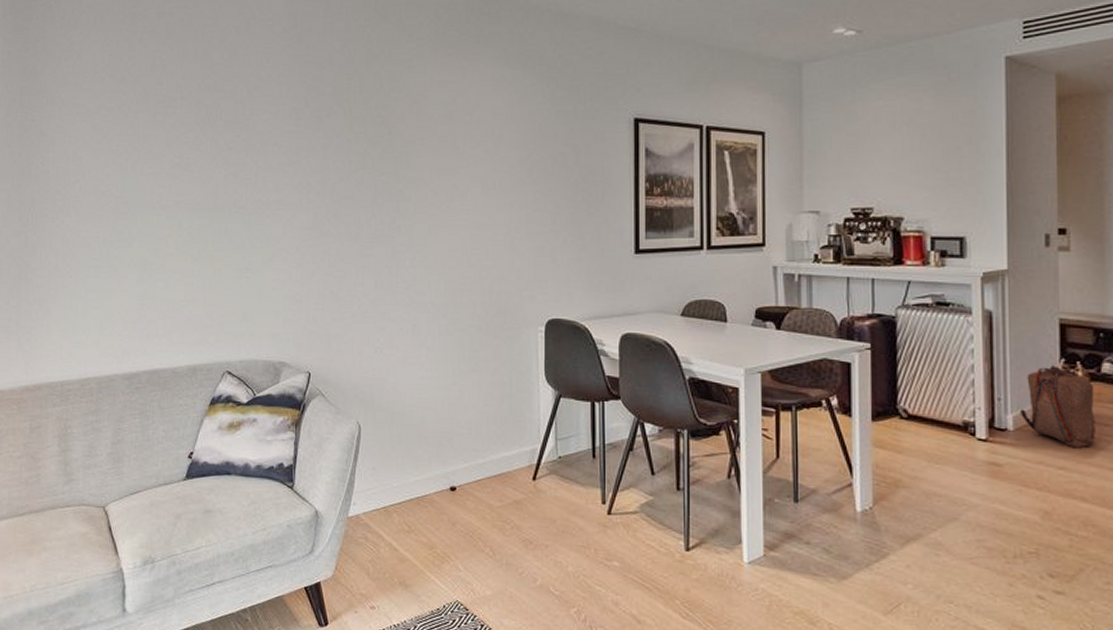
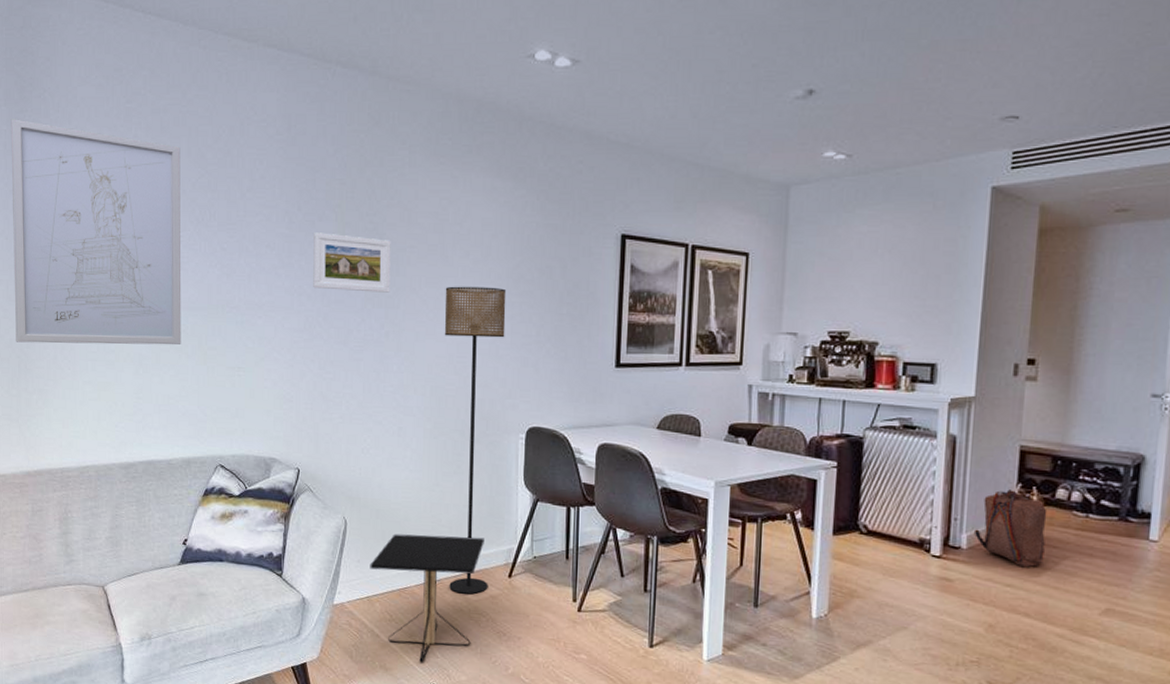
wall art: none [15,27,187,252] -> present [11,119,181,345]
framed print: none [322,128,401,187] -> present [313,232,391,293]
side table: none [386,437,506,577] -> present [370,533,484,662]
floor lamp: none [457,176,520,500] -> present [444,286,507,595]

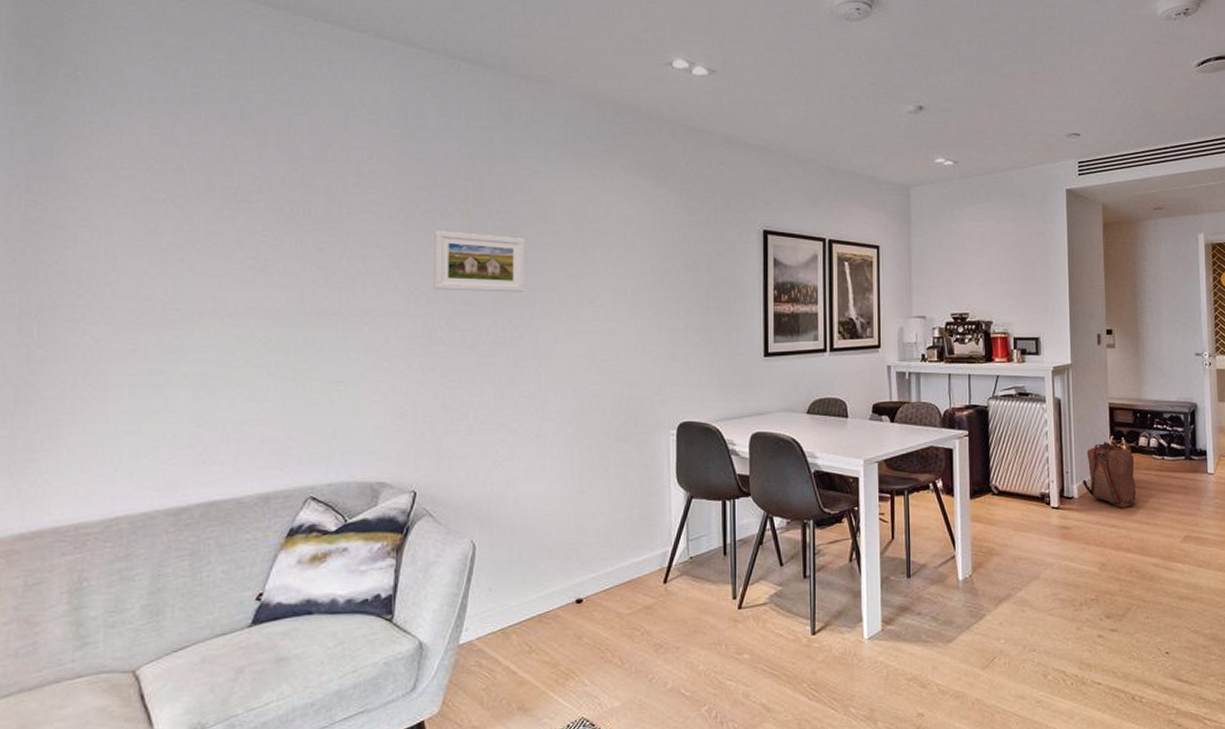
wall art: present [11,119,181,345] -> none [12,99,266,369]
side table: present [370,533,484,662] -> none [504,544,636,694]
floor lamp: present [444,286,507,595] -> none [586,283,652,609]

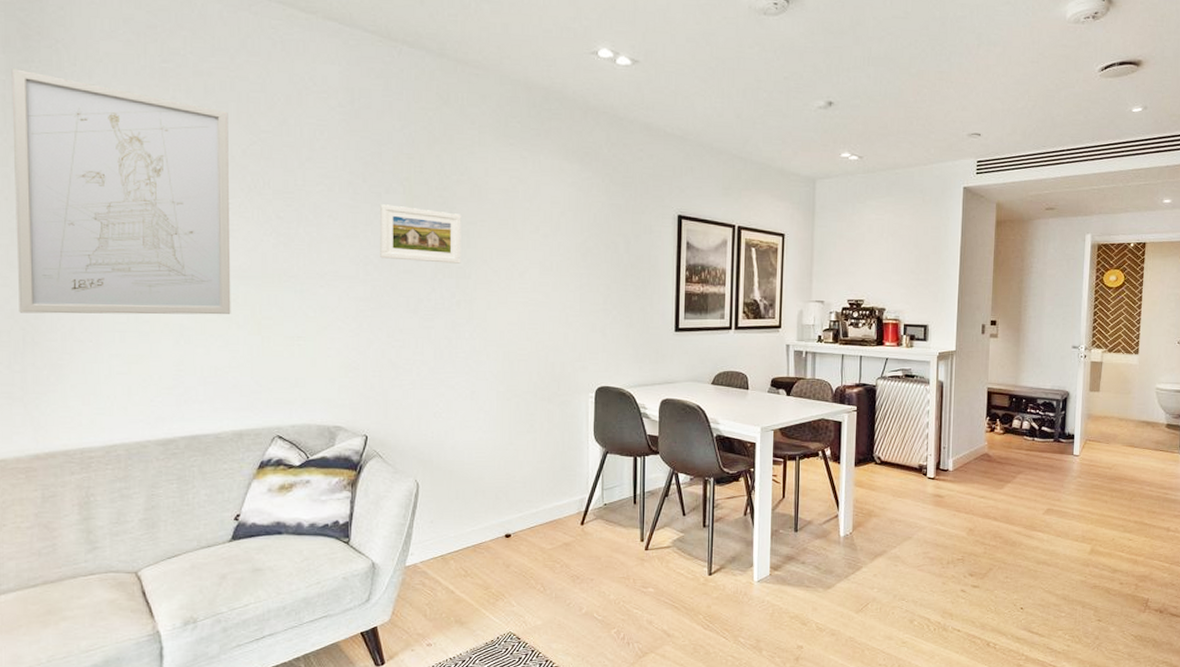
wall art: none [12,99,266,369] -> present [11,69,231,315]
backpack: present [1082,442,1136,509] -> none [957,422,1007,482]

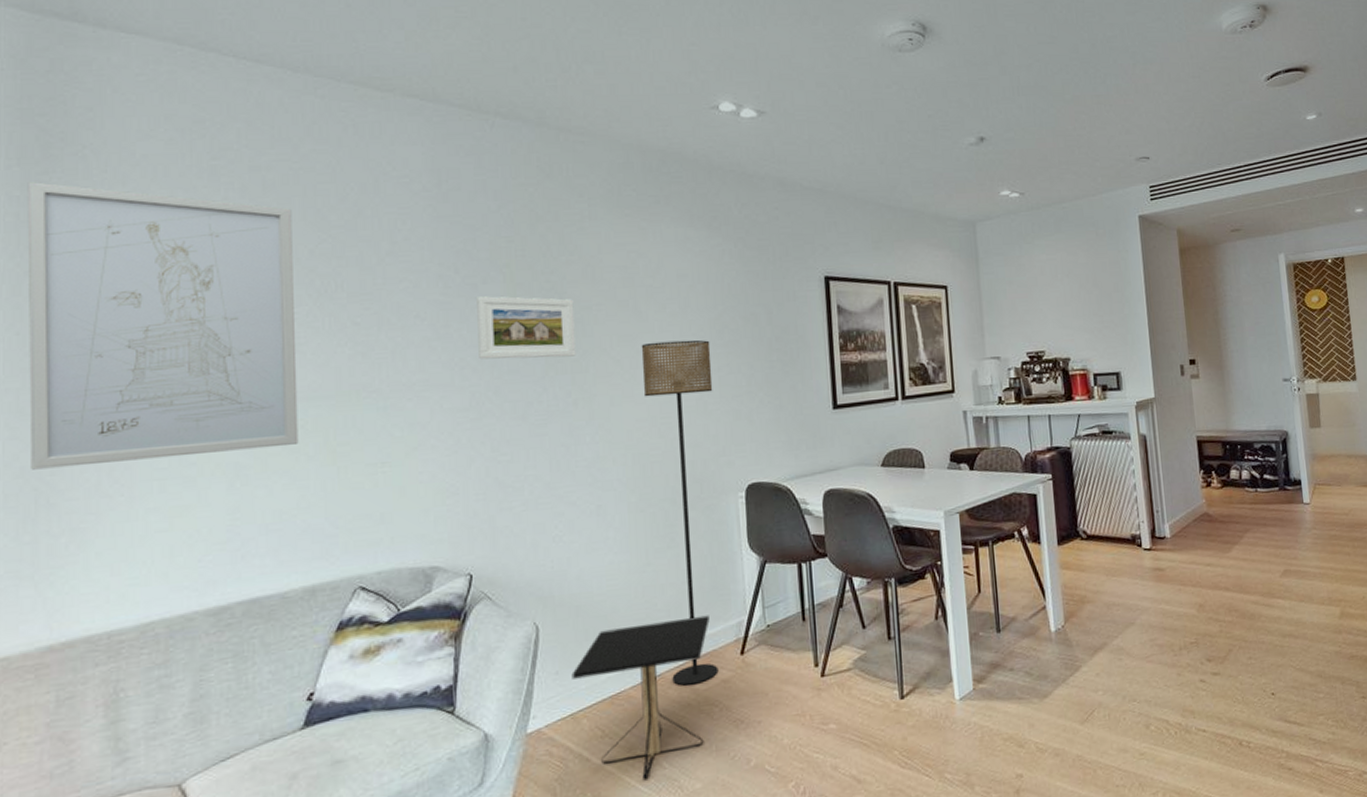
side table: none [443,490,558,612] -> present [571,615,710,779]
floor lamp: none [515,258,575,544] -> present [641,339,719,686]

